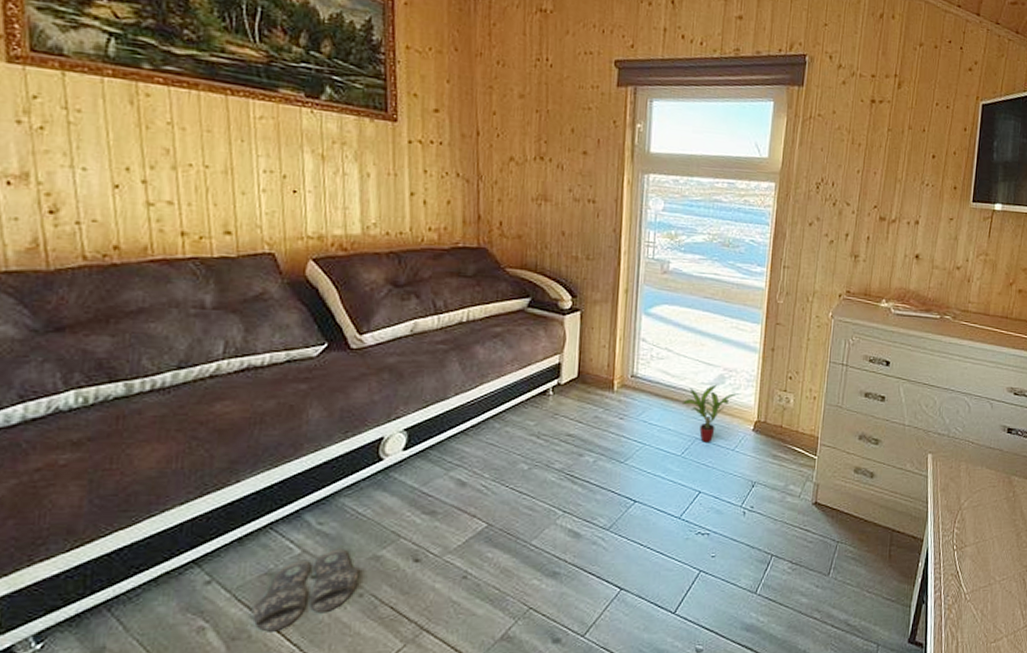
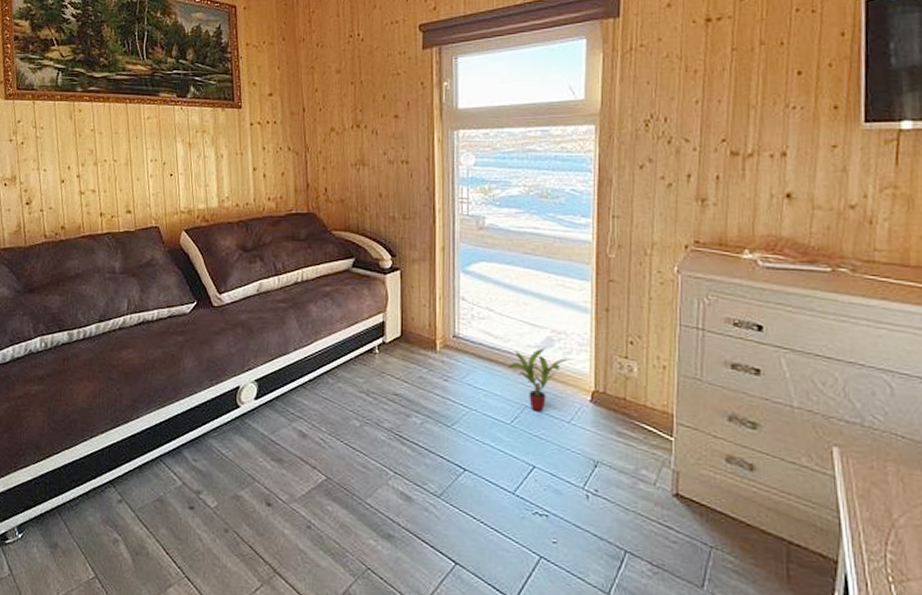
slippers: present [252,549,360,632] -> none [149,485,225,553]

